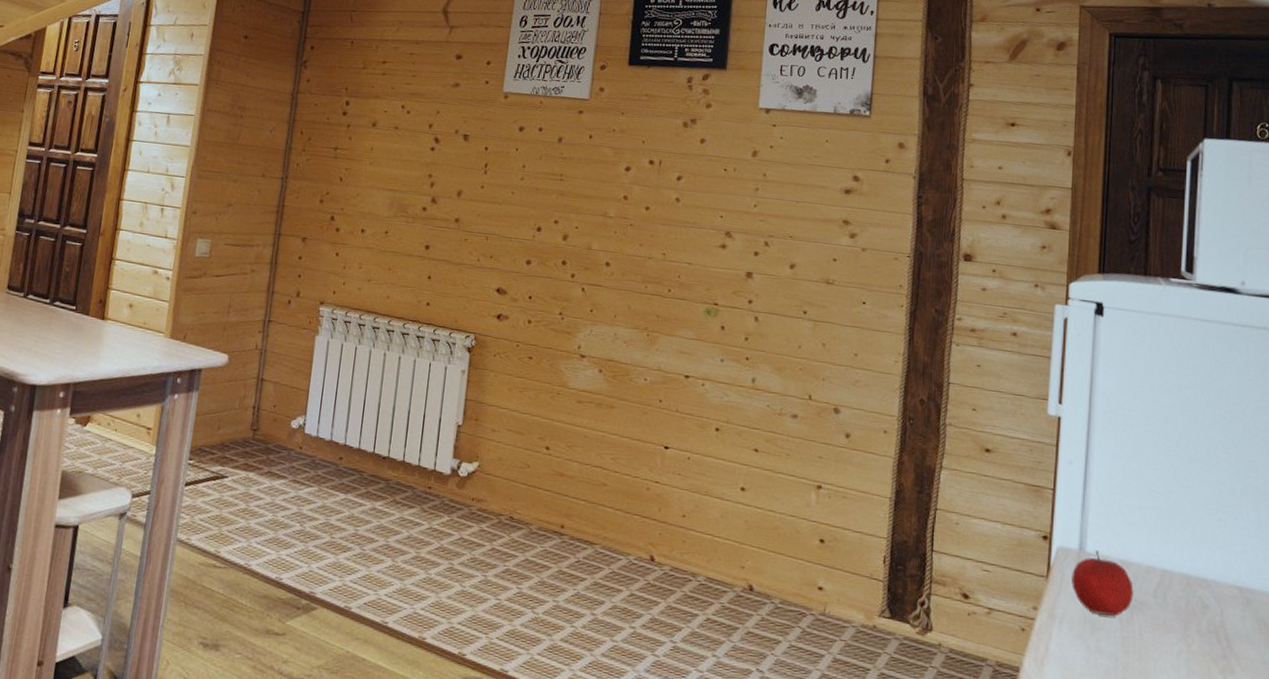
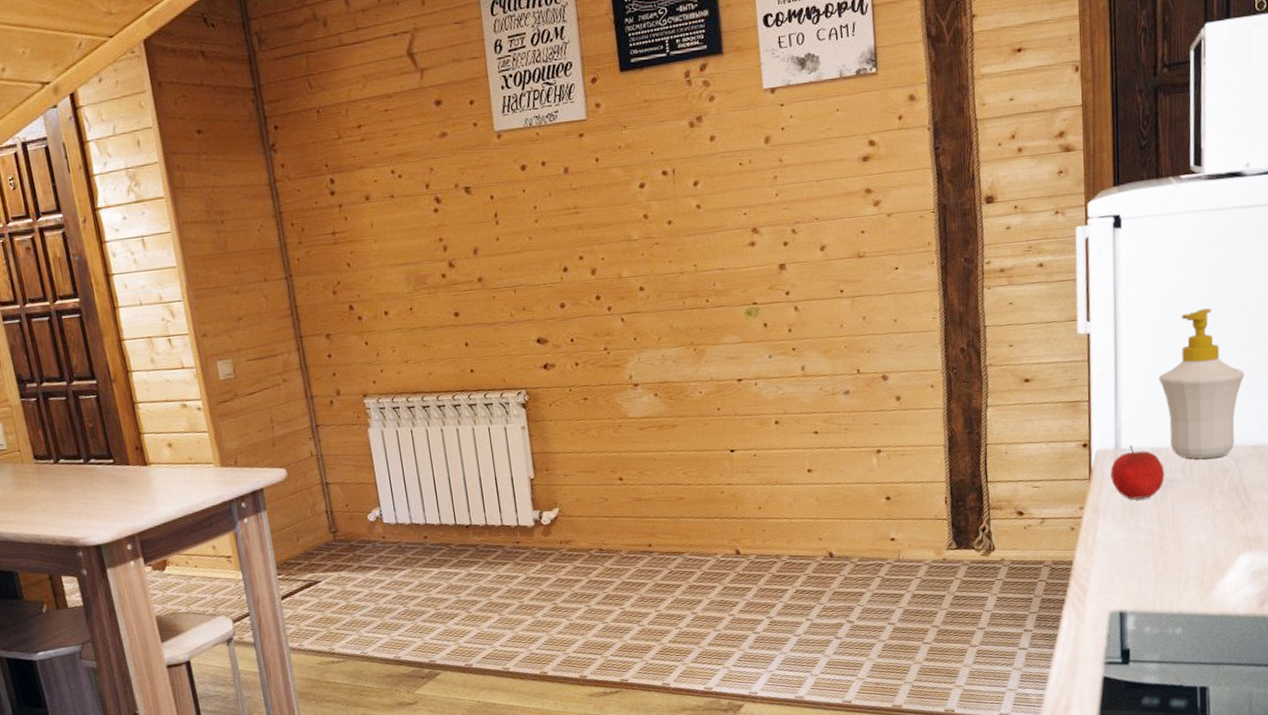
soap bottle: none [1133,420,1231,590] -> present [1158,308,1245,459]

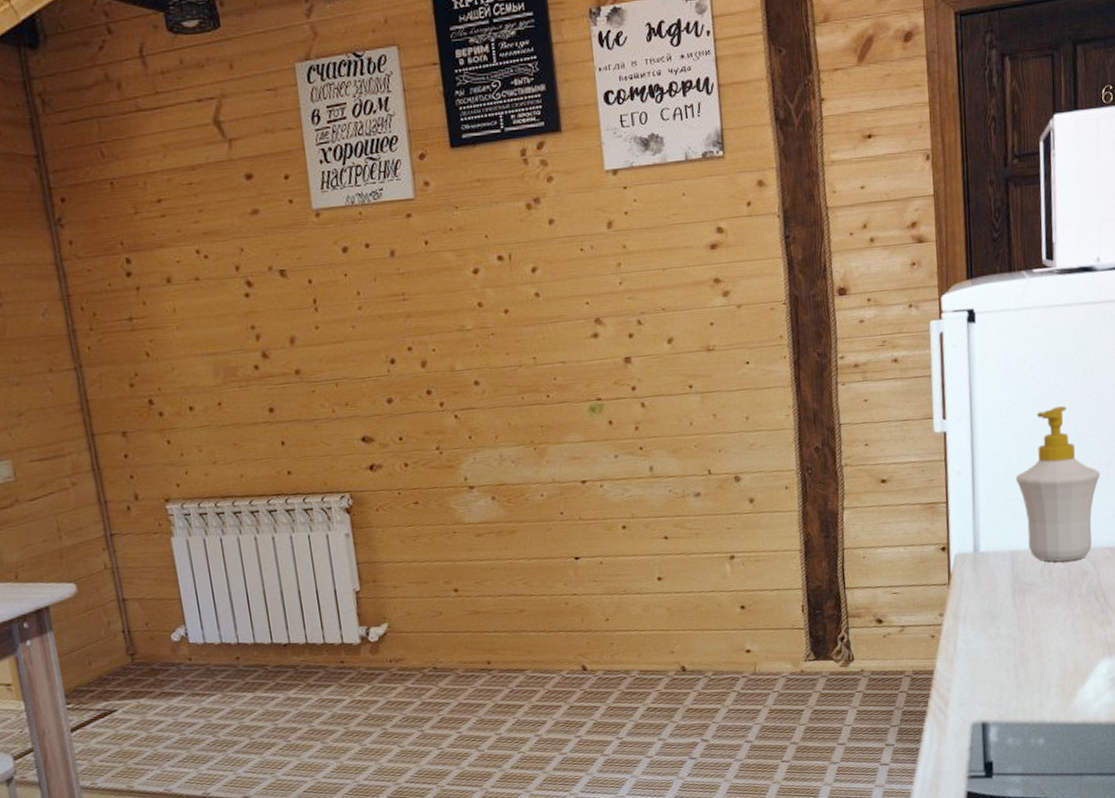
apple: present [1110,445,1165,500] -> none [969,548,1024,605]

